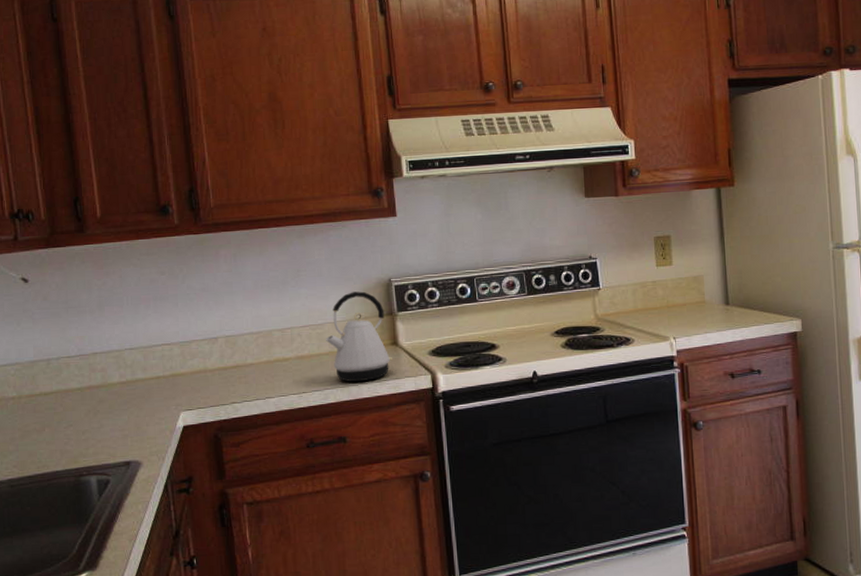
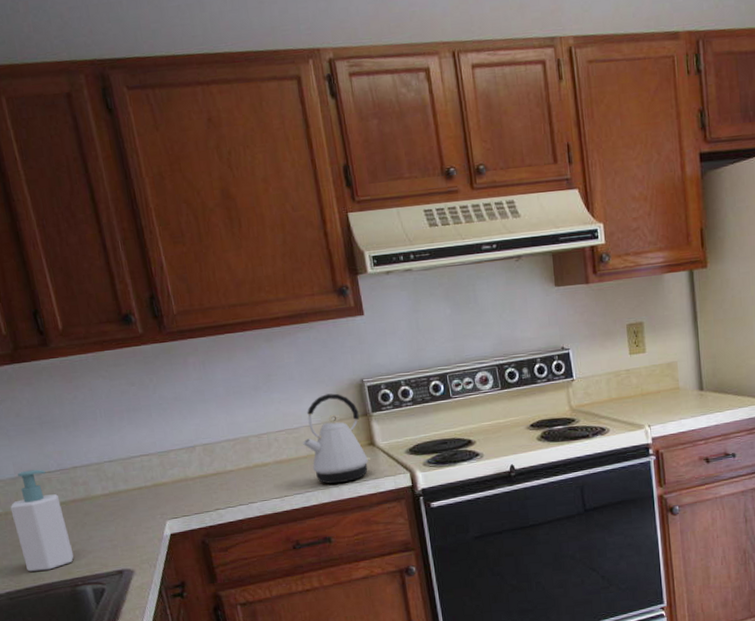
soap bottle: none [24,353,83,459] -> present [10,469,74,572]

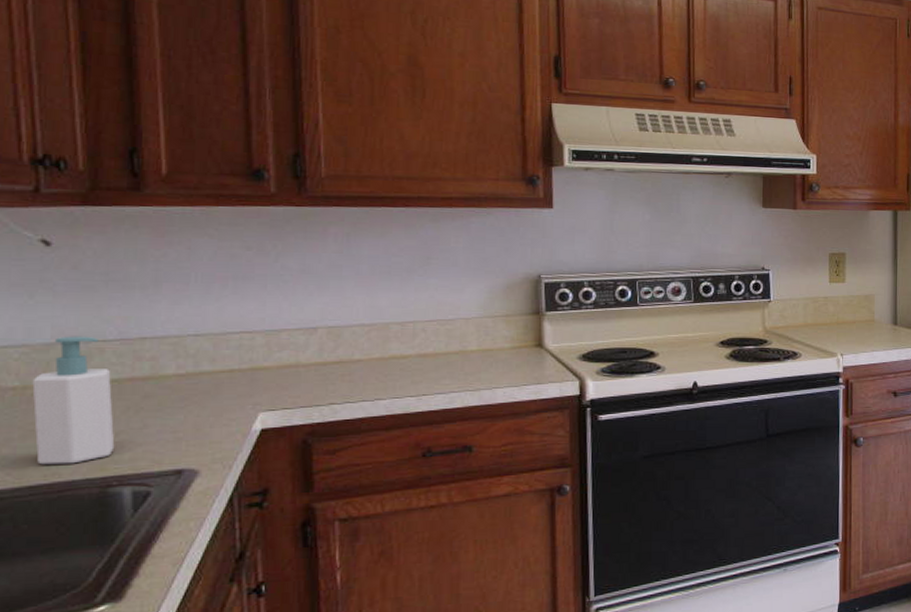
kettle: present [302,393,372,484] -> none [455,286,537,386]

